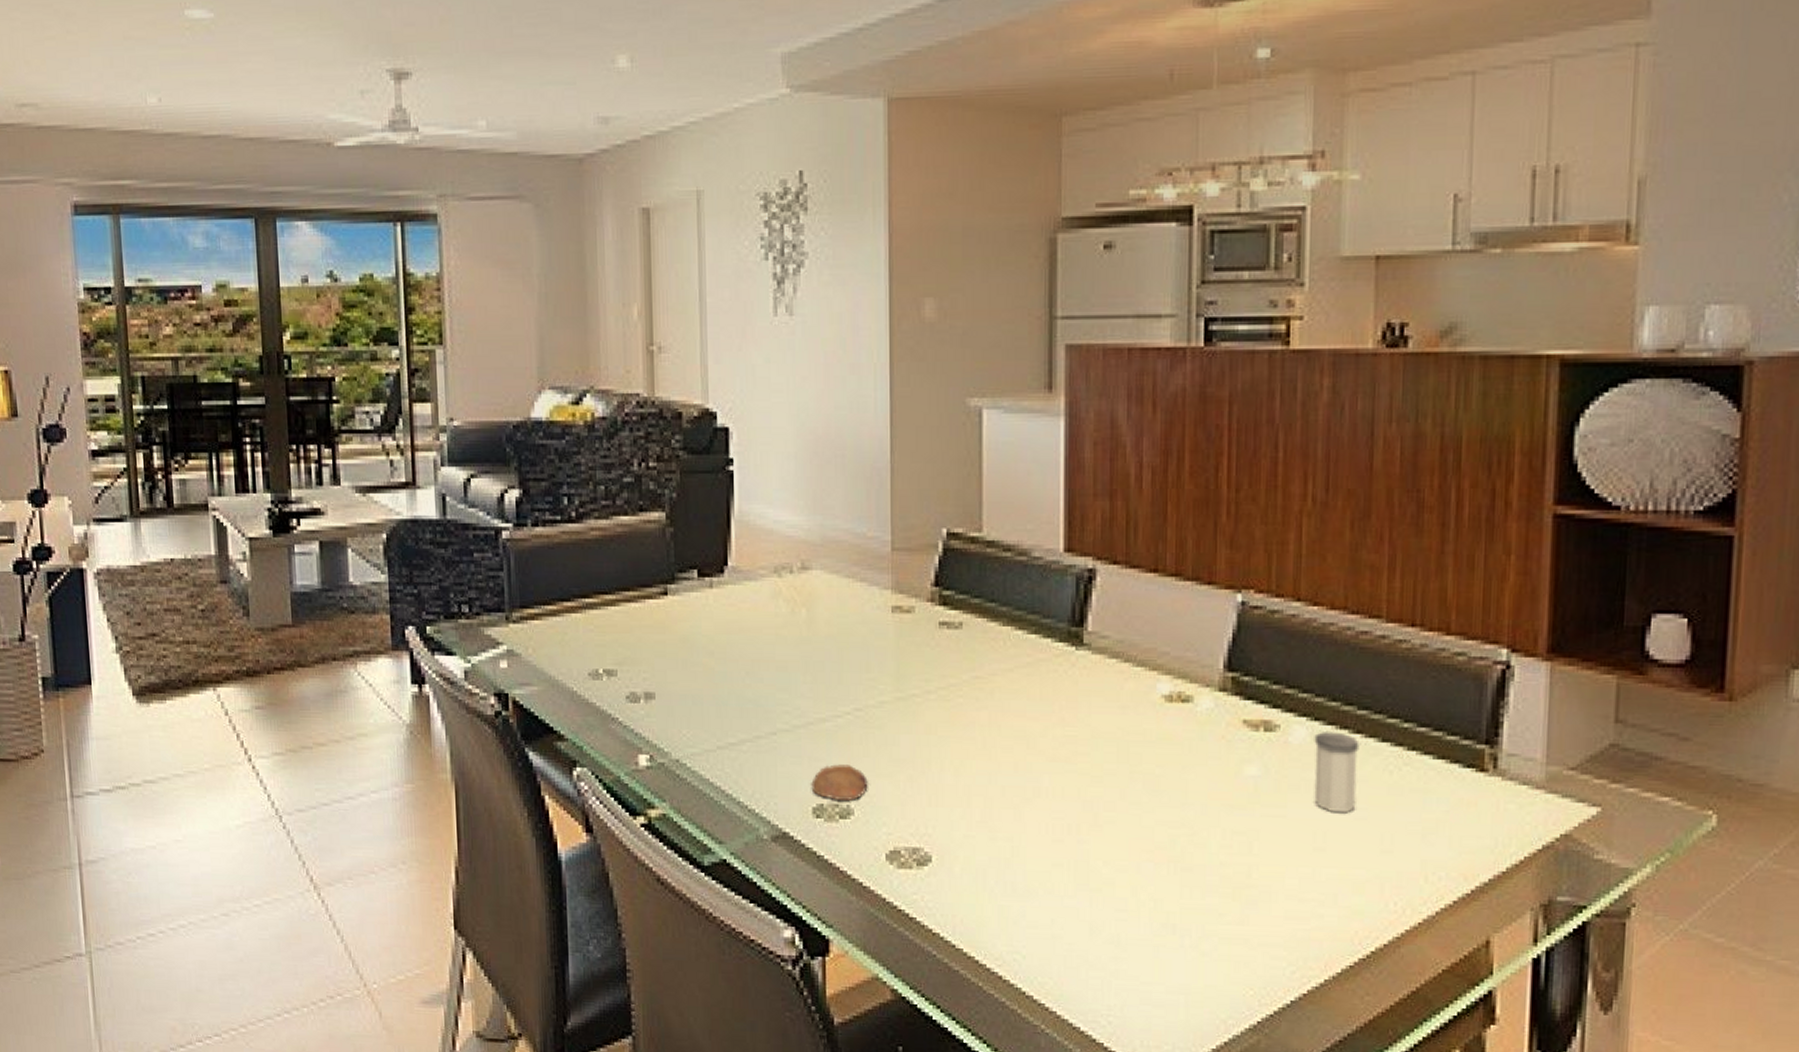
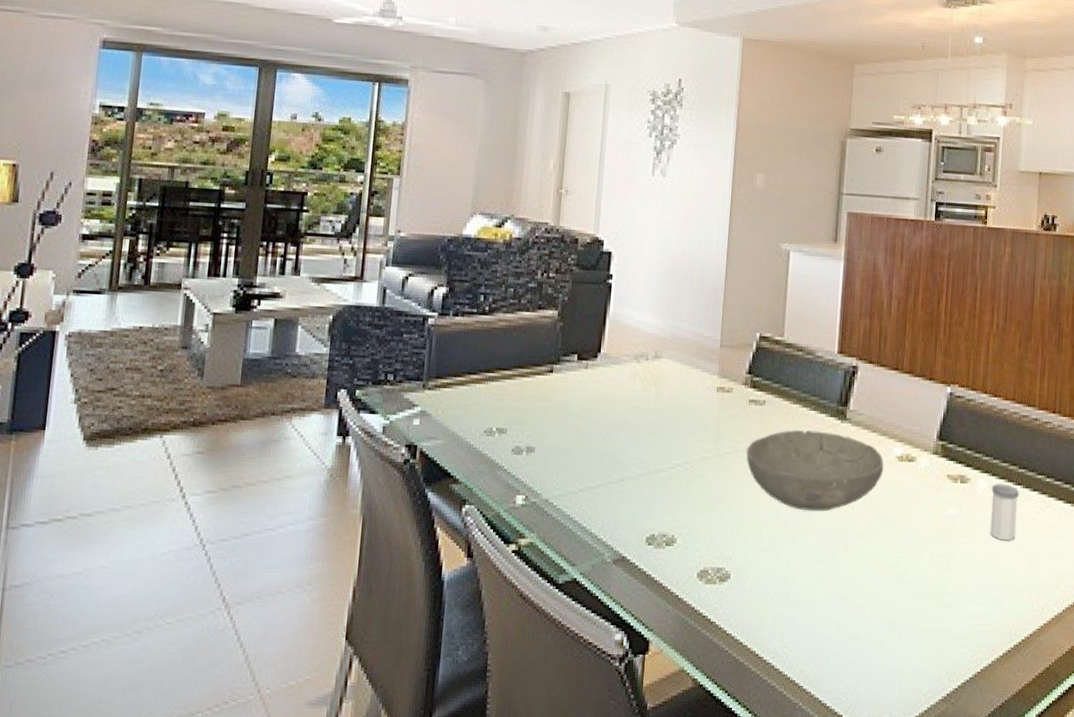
fruit: present [811,764,868,800] -> none [647,504,689,532]
bowl: none [941,661,1143,773] -> present [746,430,884,511]

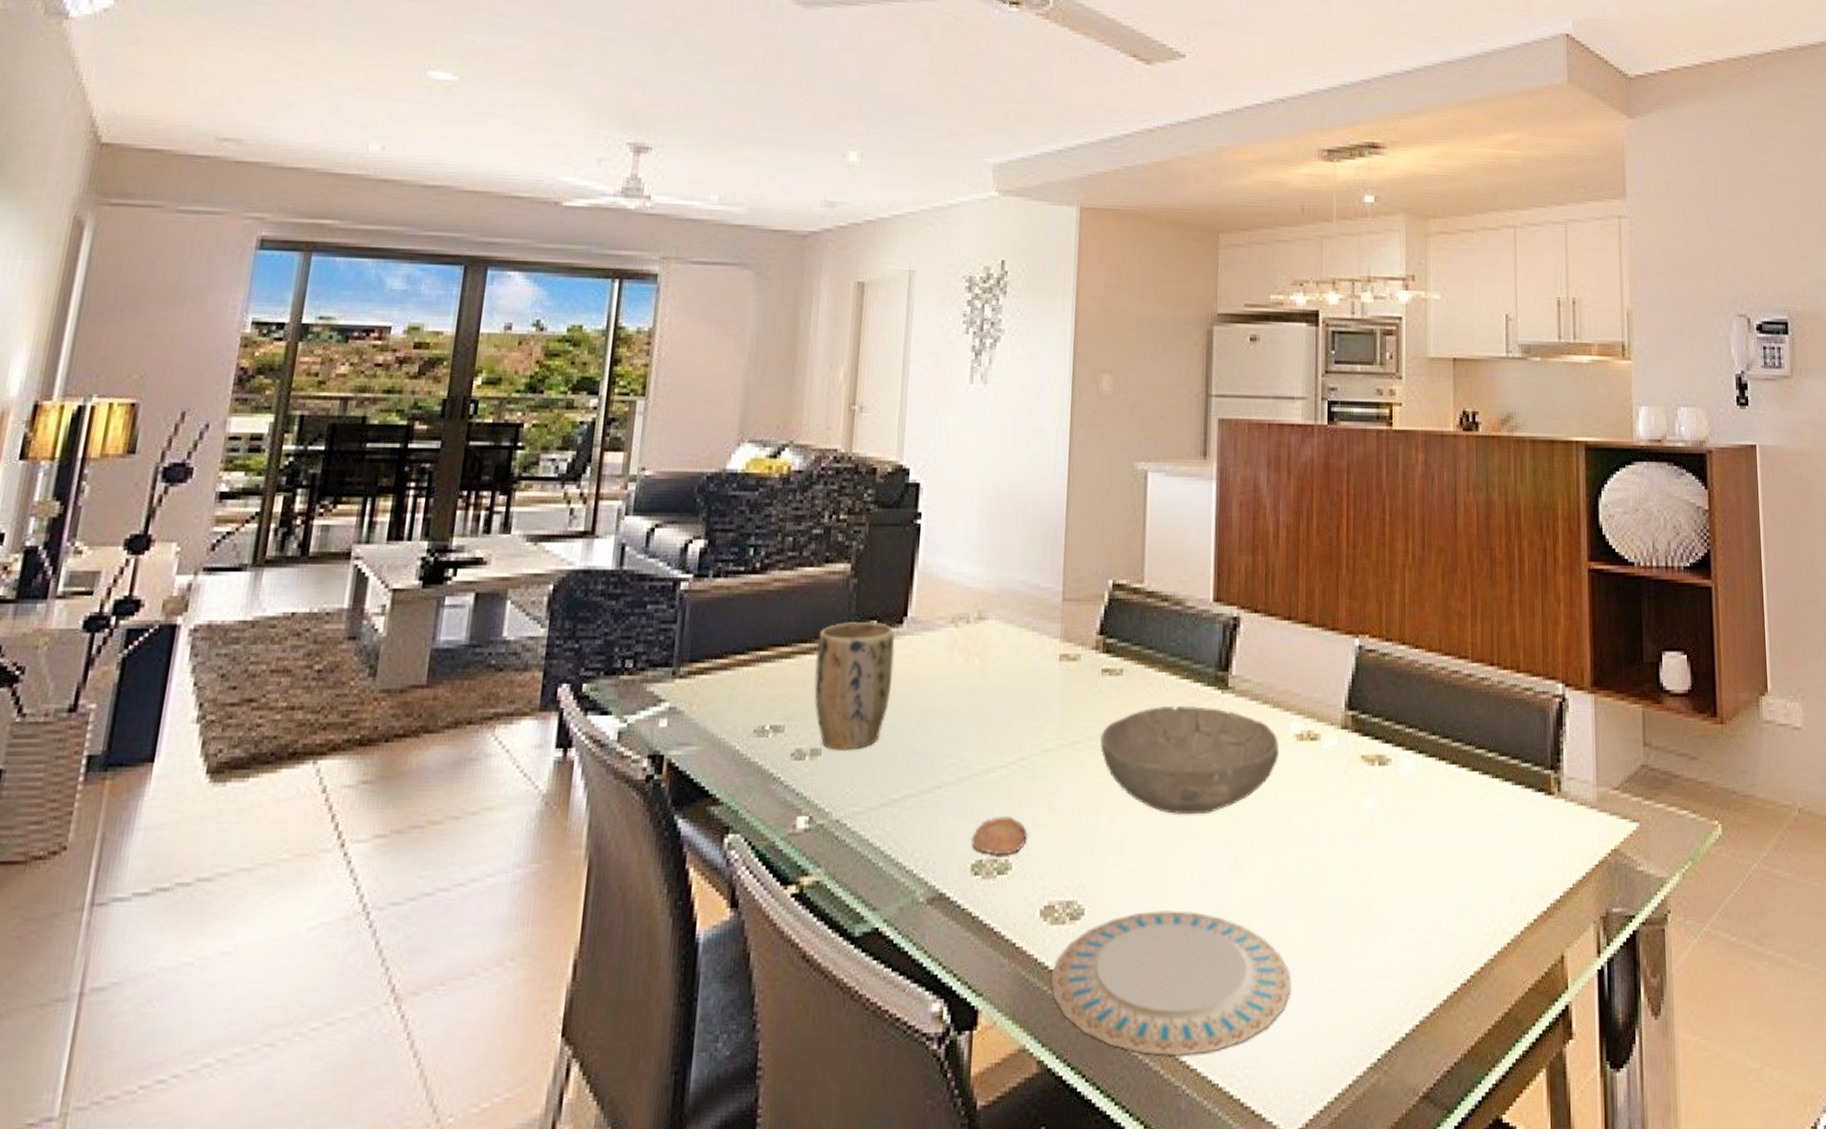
plant pot: none [529,354,591,450] -> present [814,621,895,751]
fruit: none [647,504,689,532] -> present [971,816,1027,855]
plate: none [704,579,885,682] -> present [1050,911,1291,1056]
salt shaker: present [990,483,1020,541] -> none [1419,762,1455,841]

